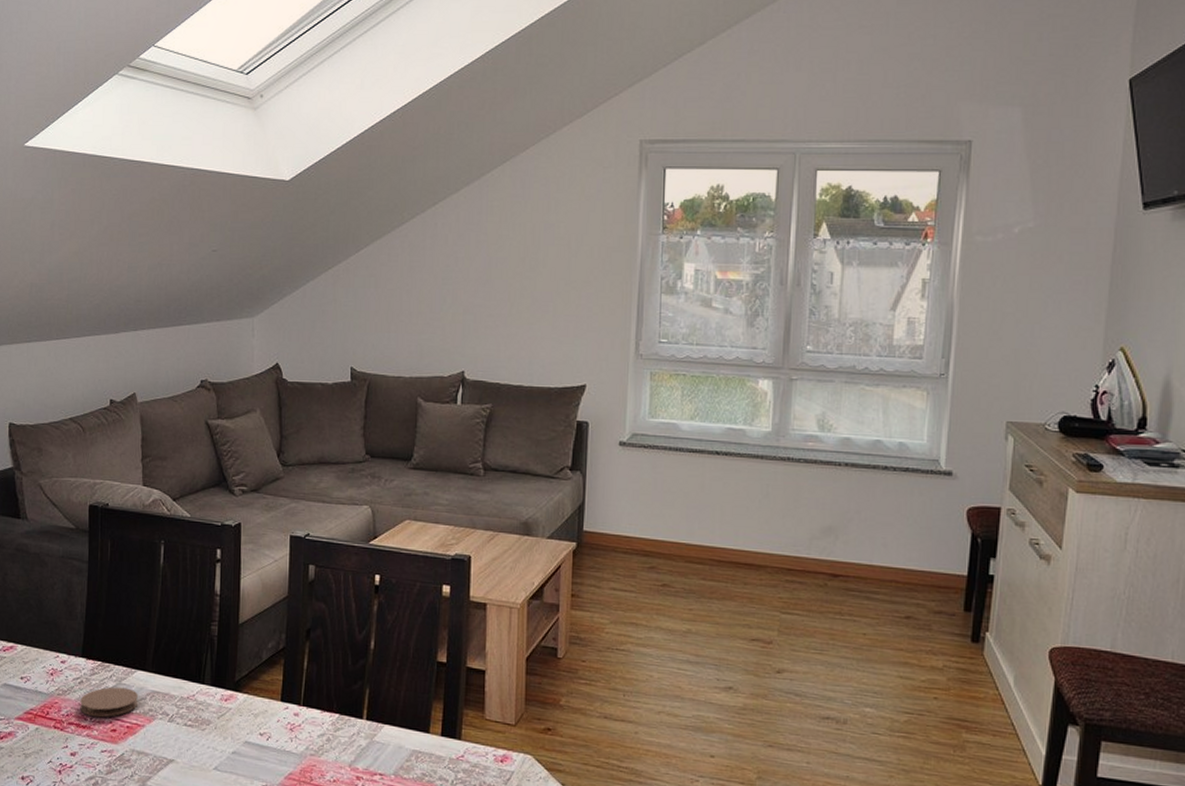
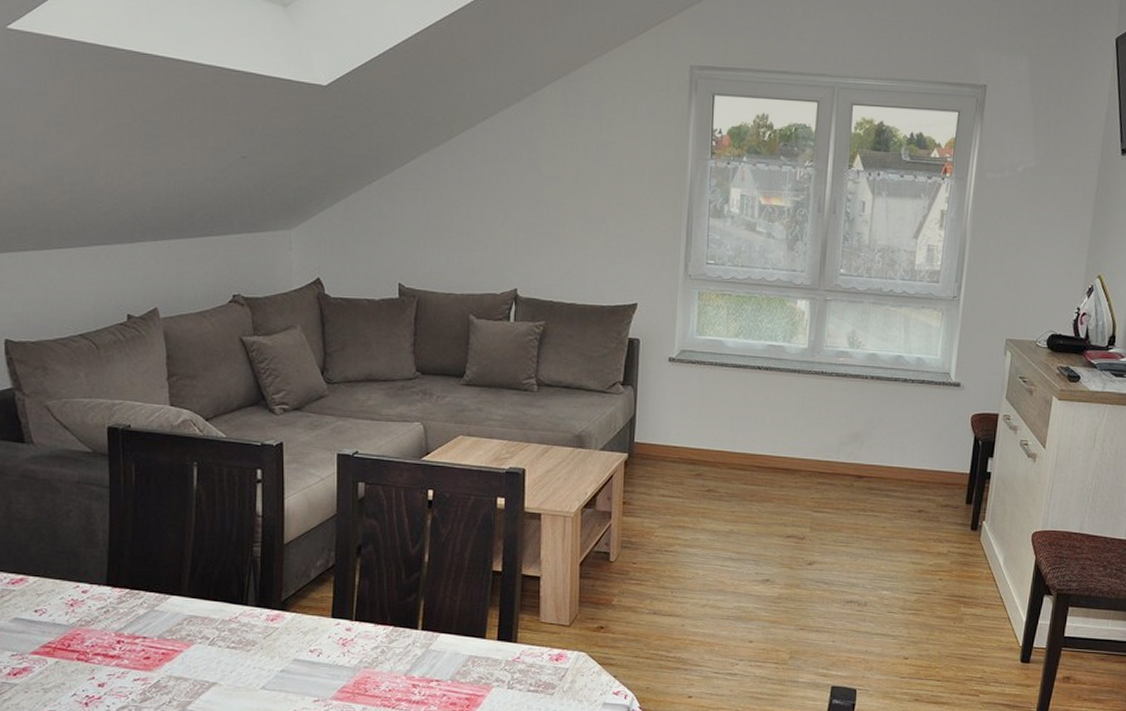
coaster: present [80,686,138,718] -> none [107,614,173,646]

